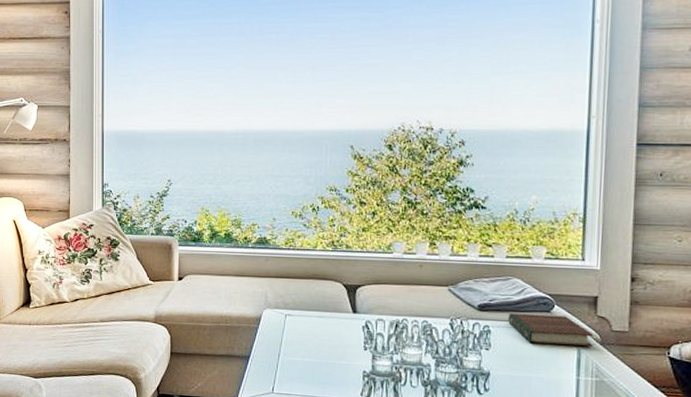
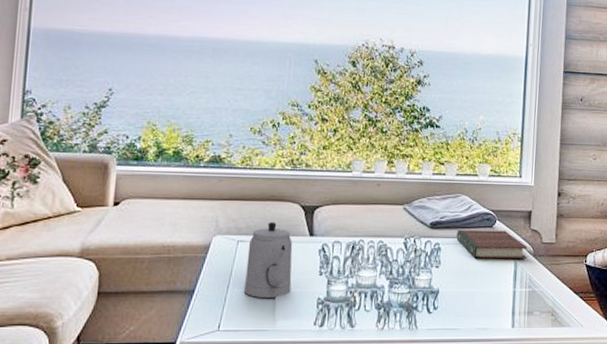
teapot: none [293,298,338,368] -> present [243,222,293,298]

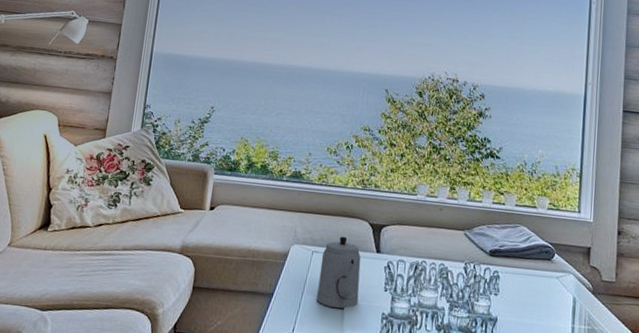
book: present [456,229,528,259] -> none [515,259,587,296]

